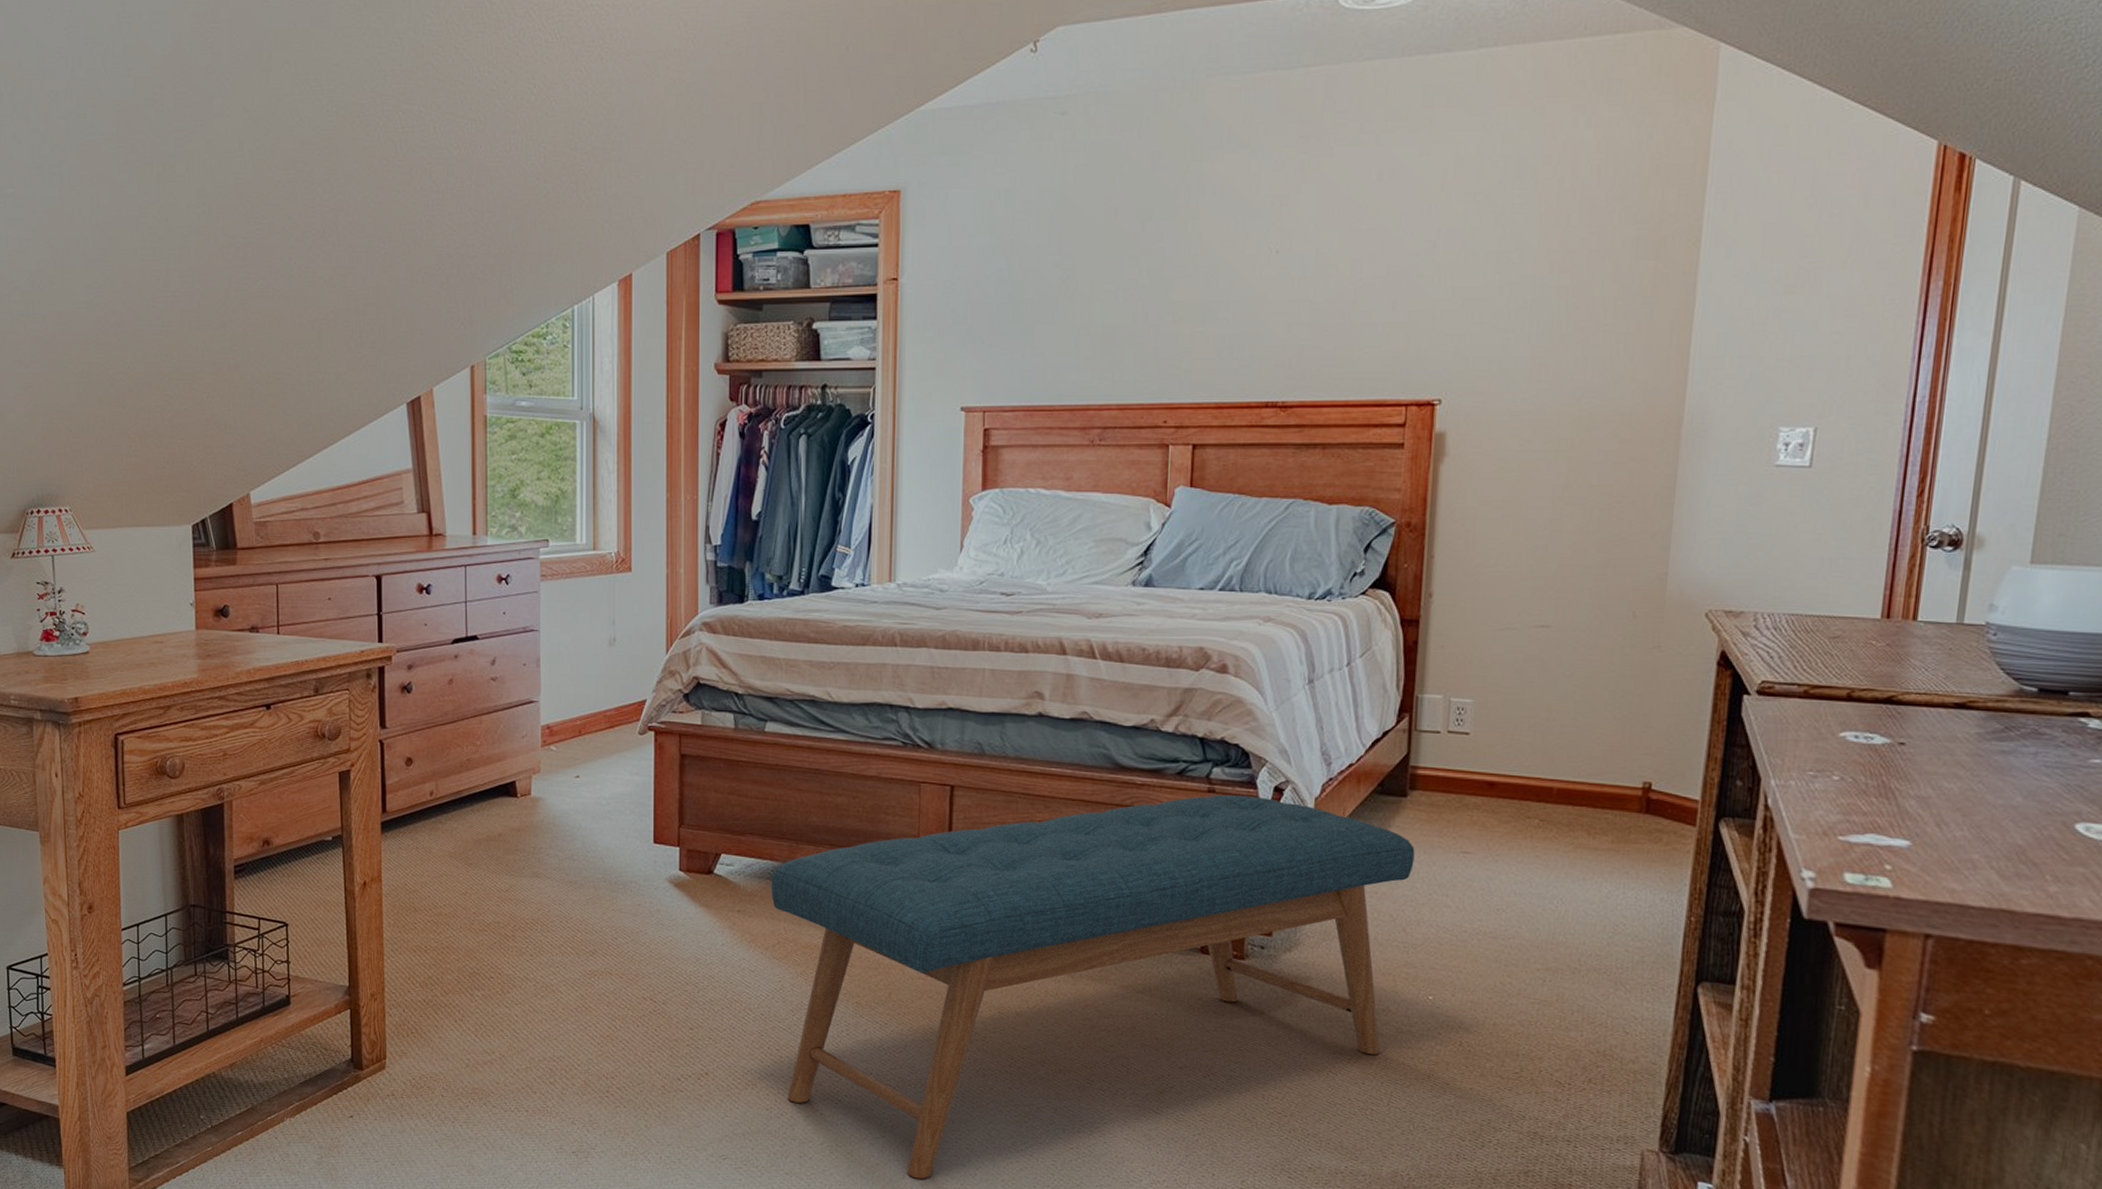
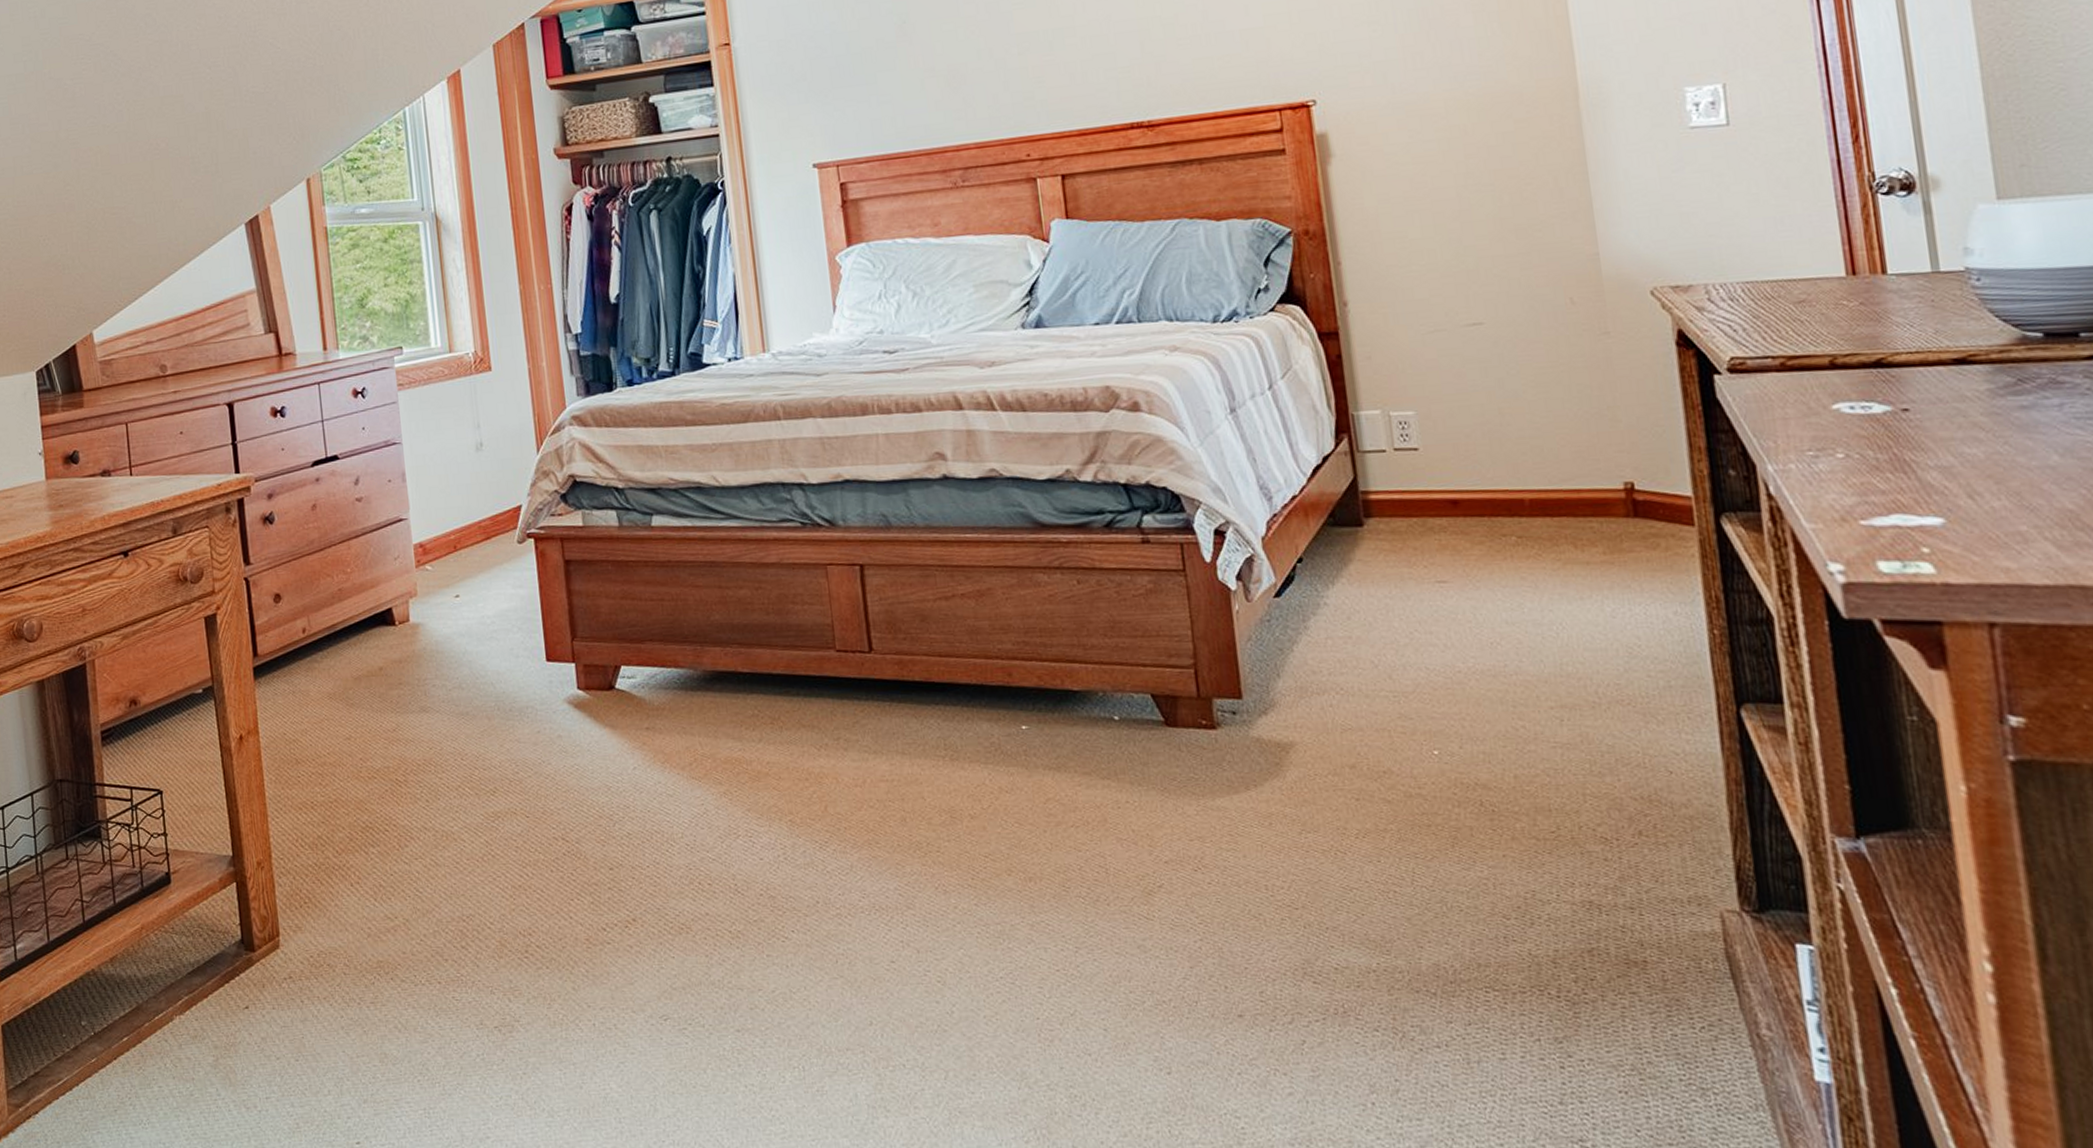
bench: present [771,794,1415,1179] -> none [678,542,1390,1023]

